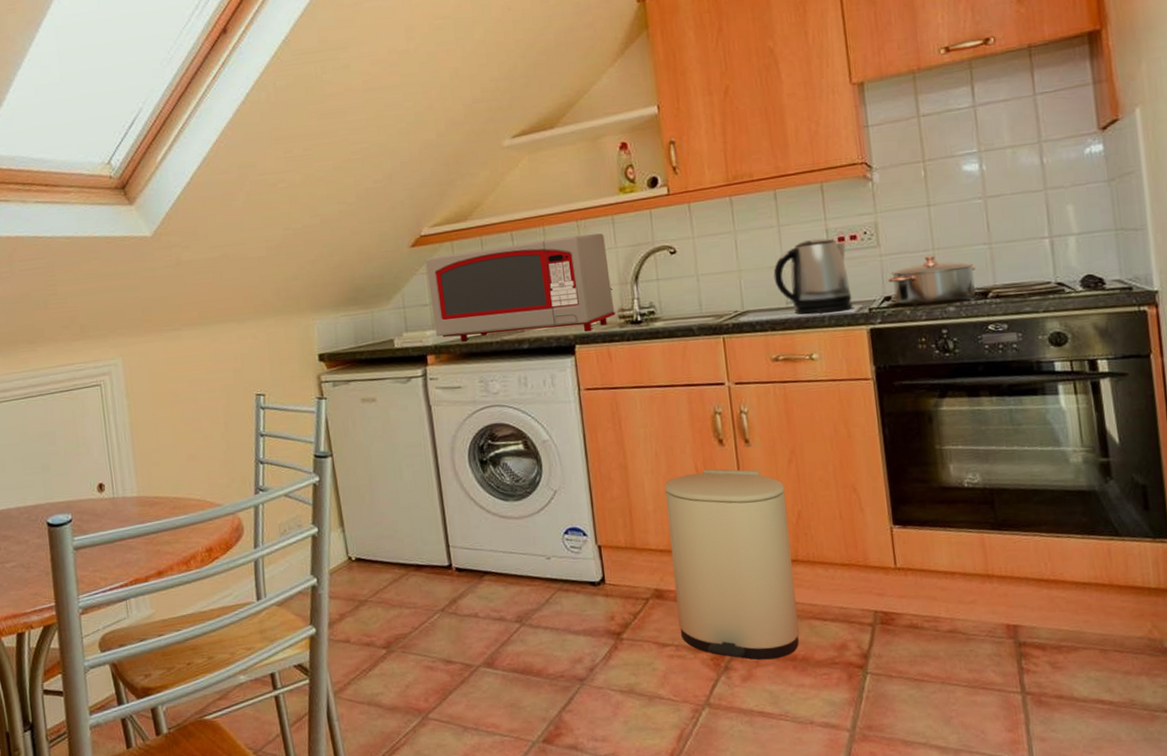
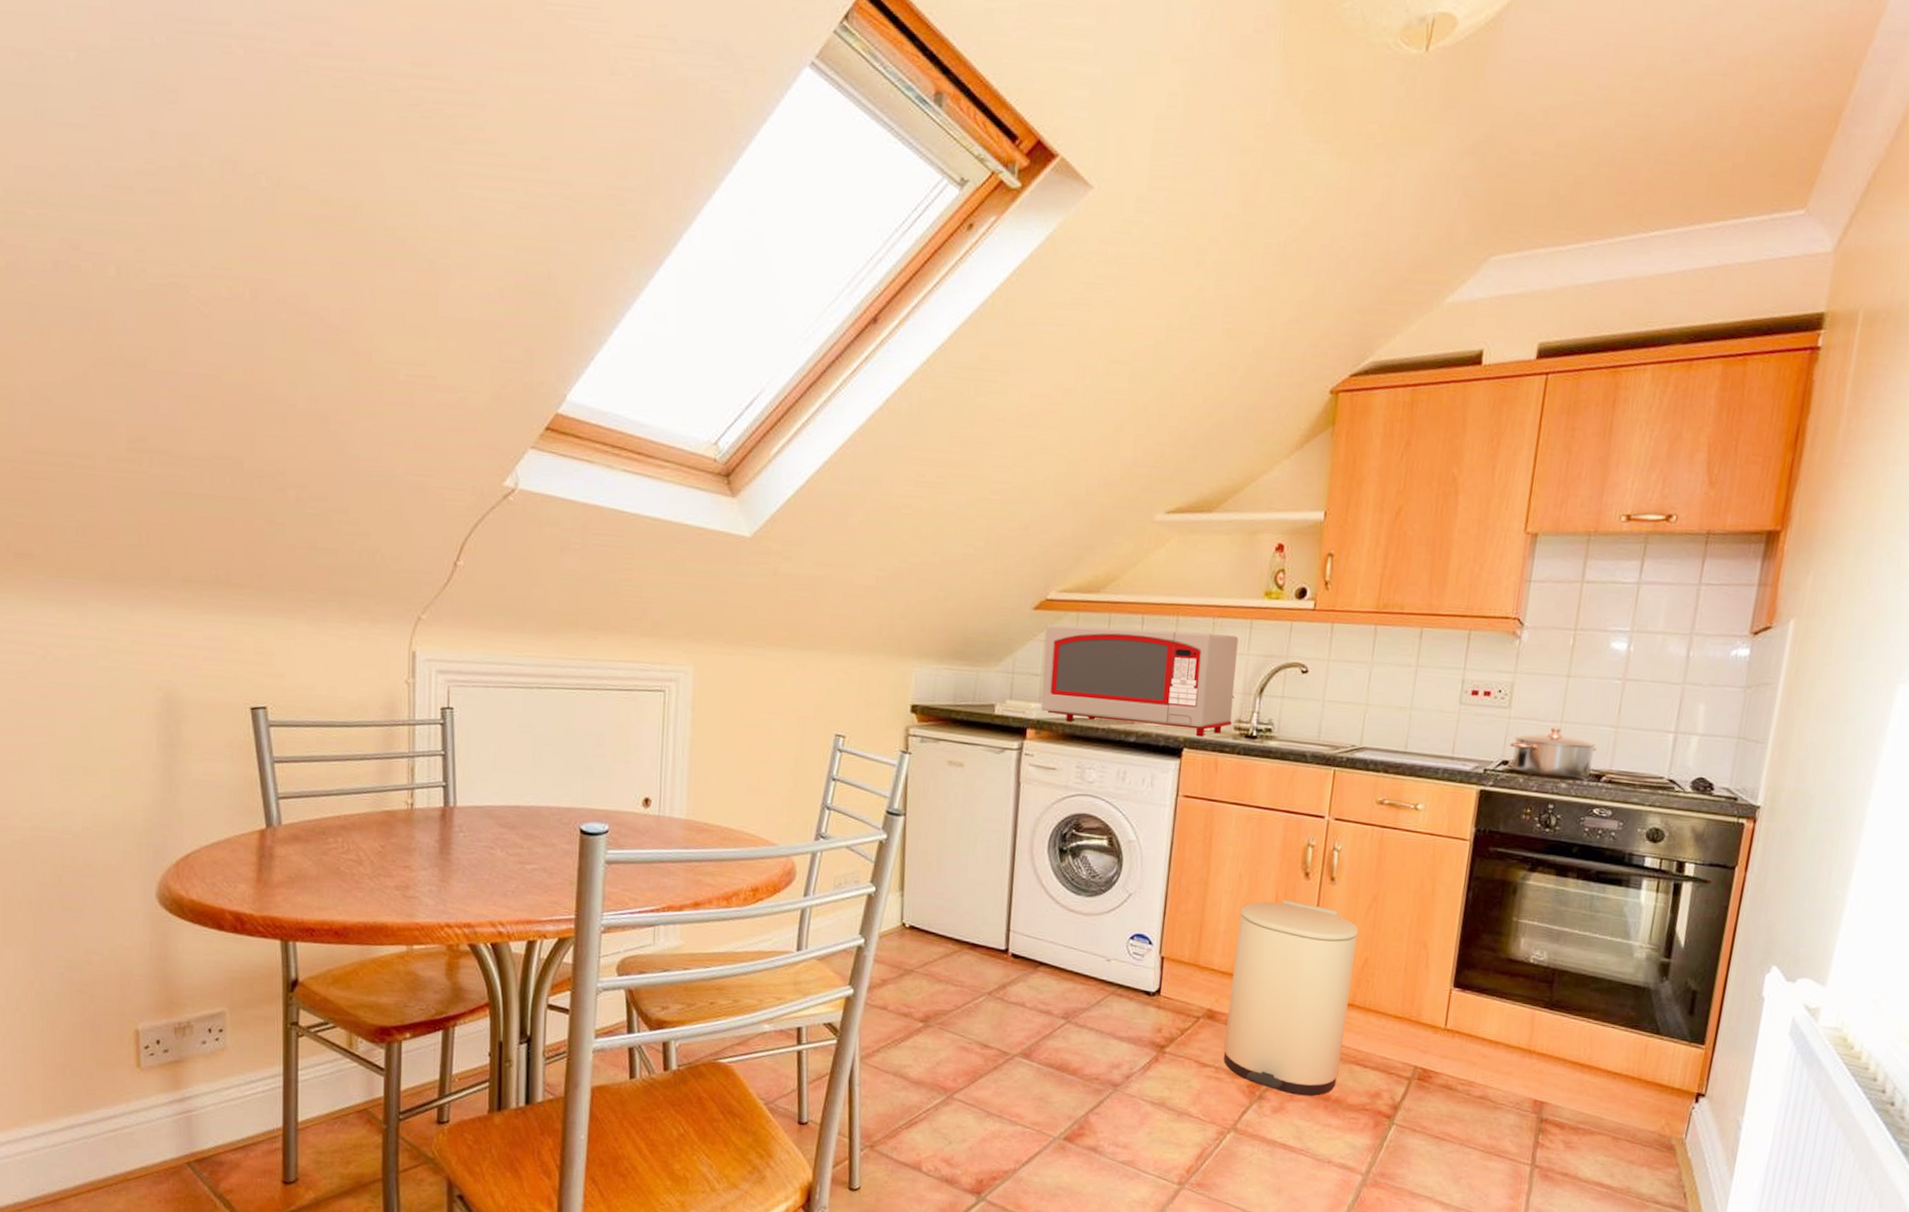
kettle: present [773,238,853,315] -> none [1399,686,1478,767]

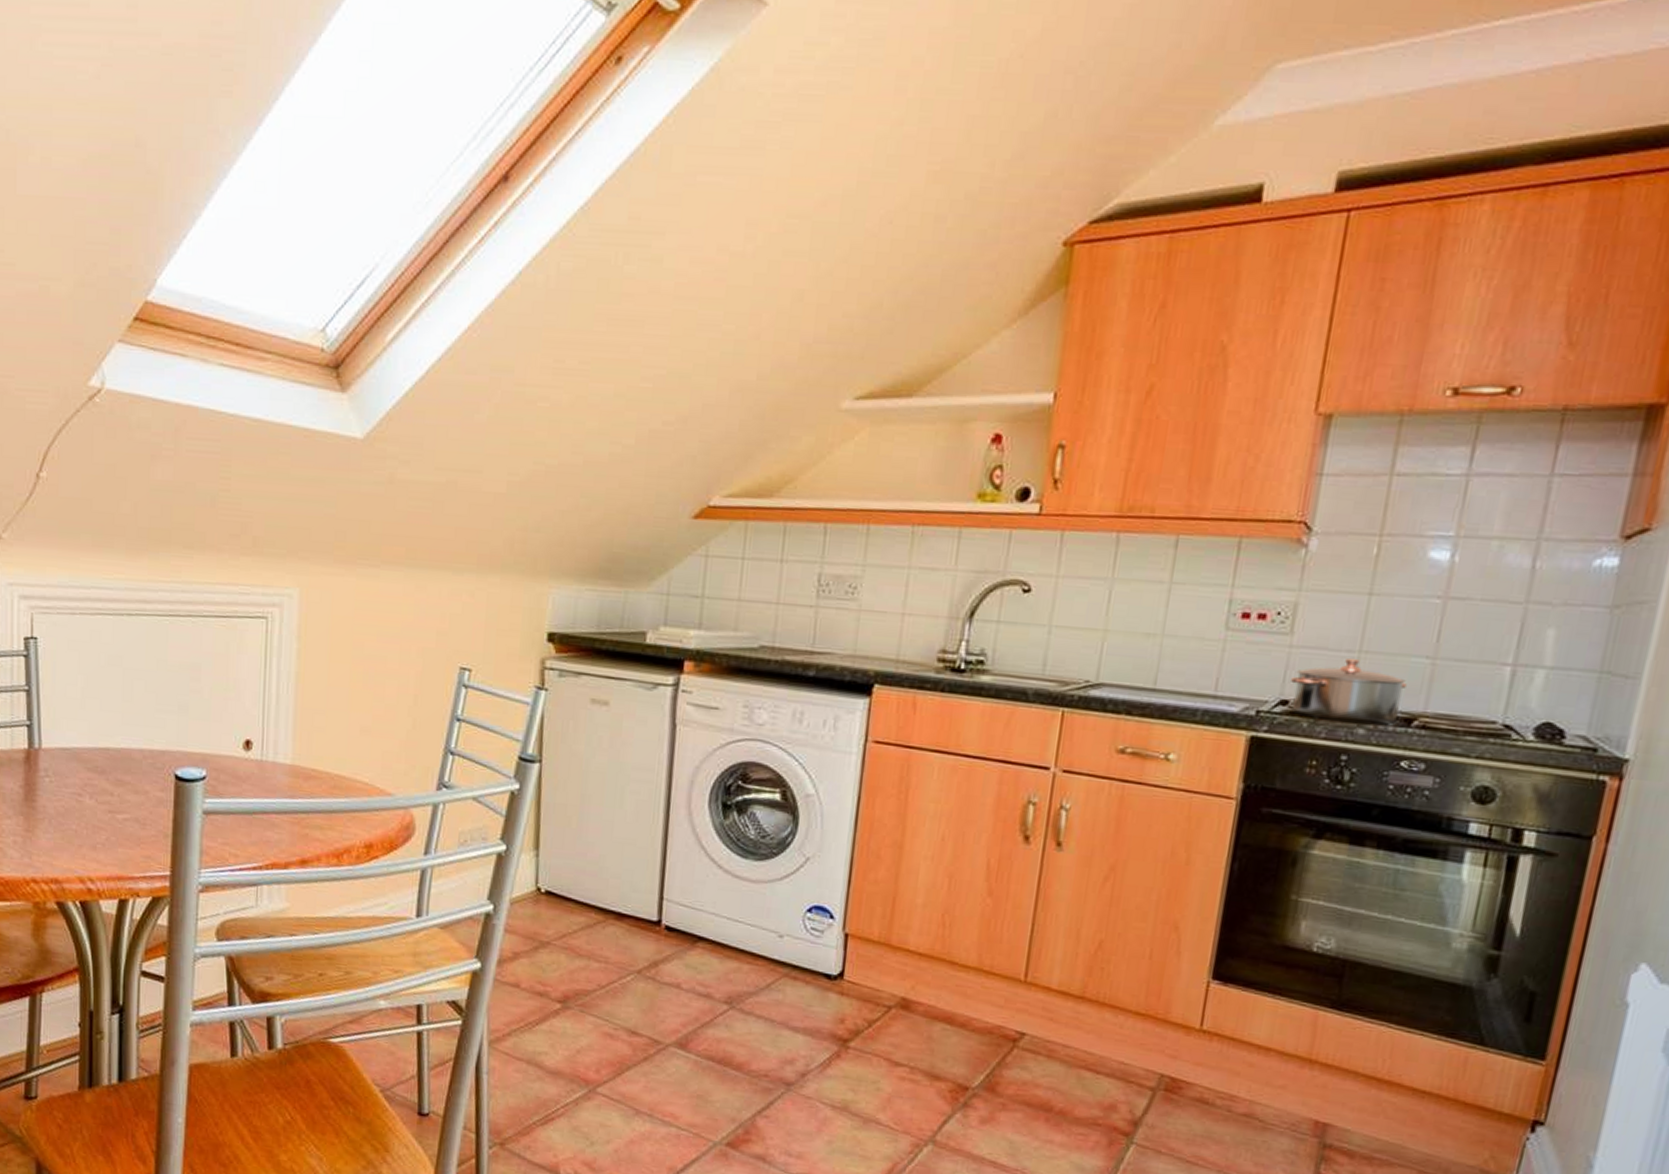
microwave: present [1040,624,1239,737] -> none [701,535,944,671]
pedal bin: present [1224,898,1359,1096] -> none [920,867,1091,1105]

